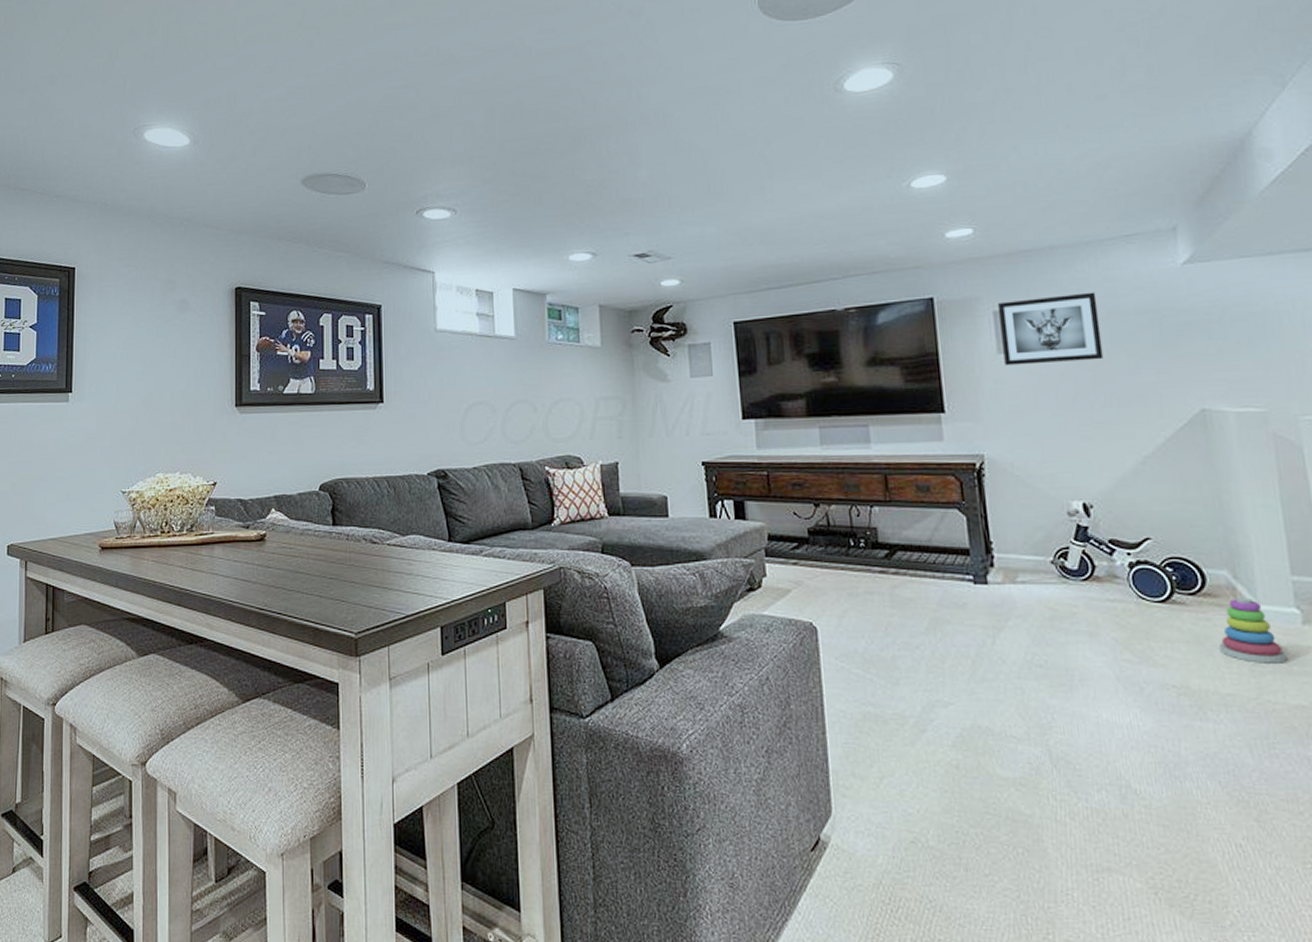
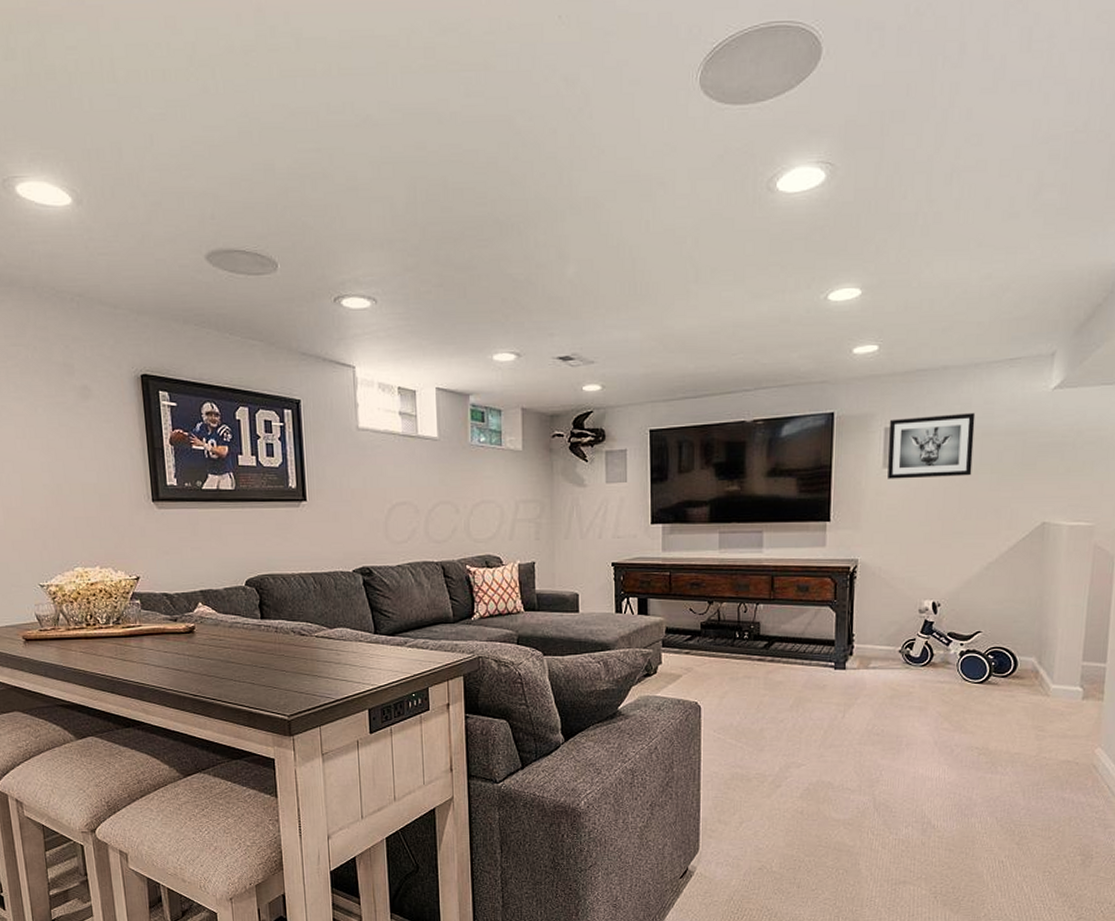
stacking toy: present [1219,597,1288,663] -> none [1017,678,1066,730]

